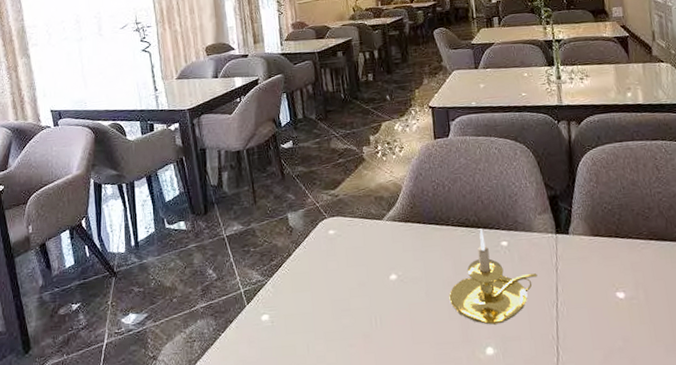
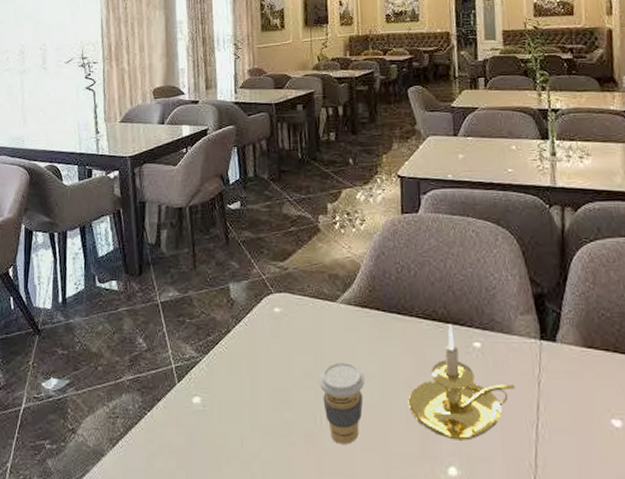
coffee cup: none [371,270,412,340] -> present [318,361,364,444]

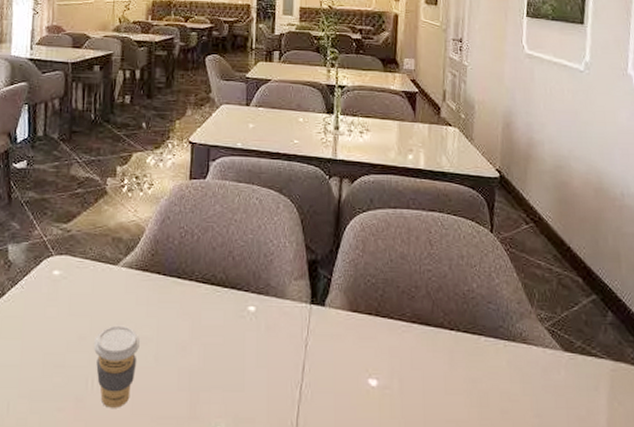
candle holder: present [408,324,515,441] -> none [181,288,284,402]

